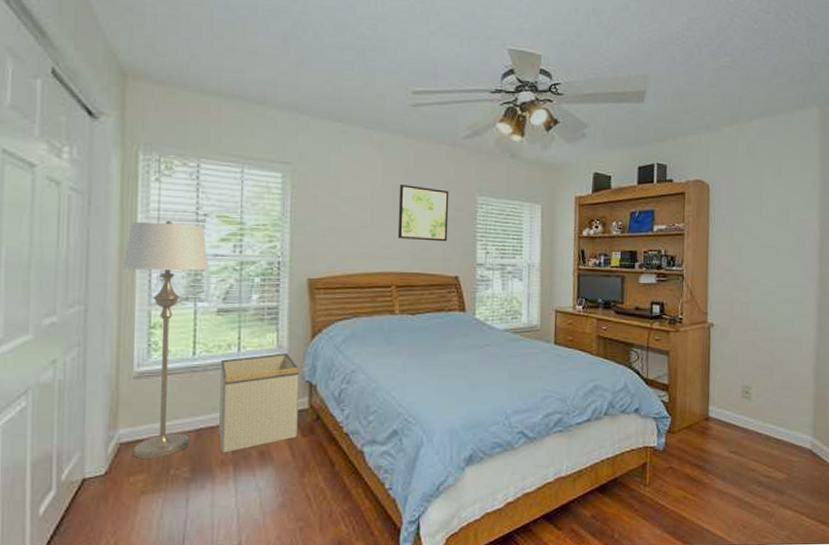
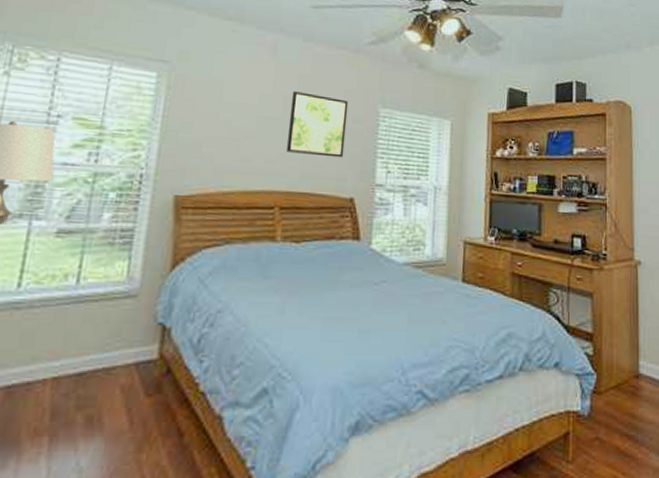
storage bin: present [219,353,299,453] -> none [35,287,152,418]

